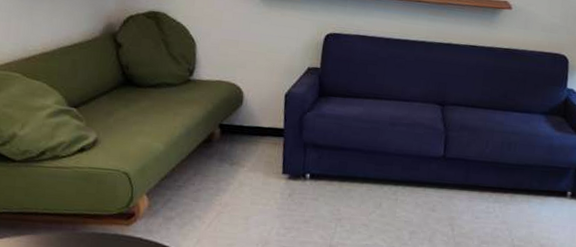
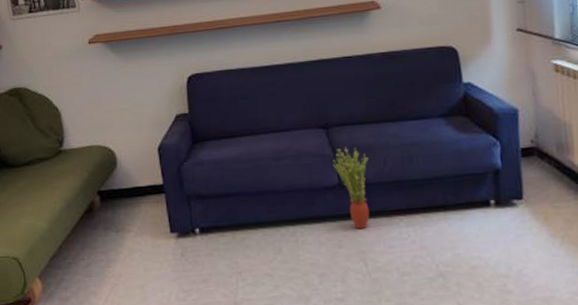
potted plant: none [442,125,474,199] -> present [333,147,370,229]

